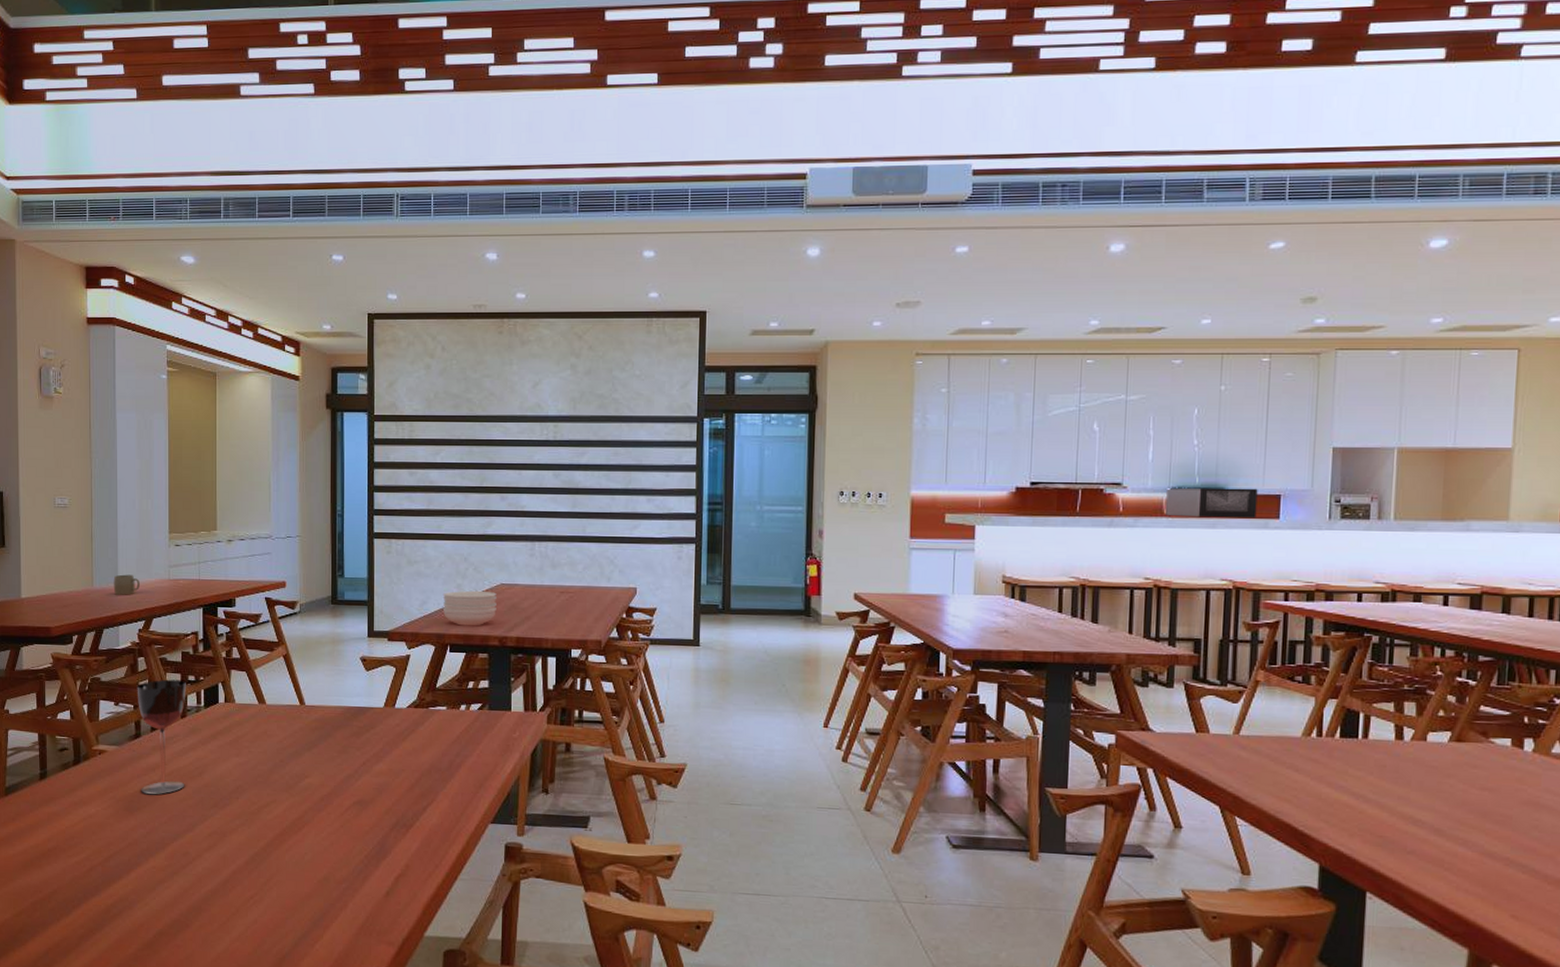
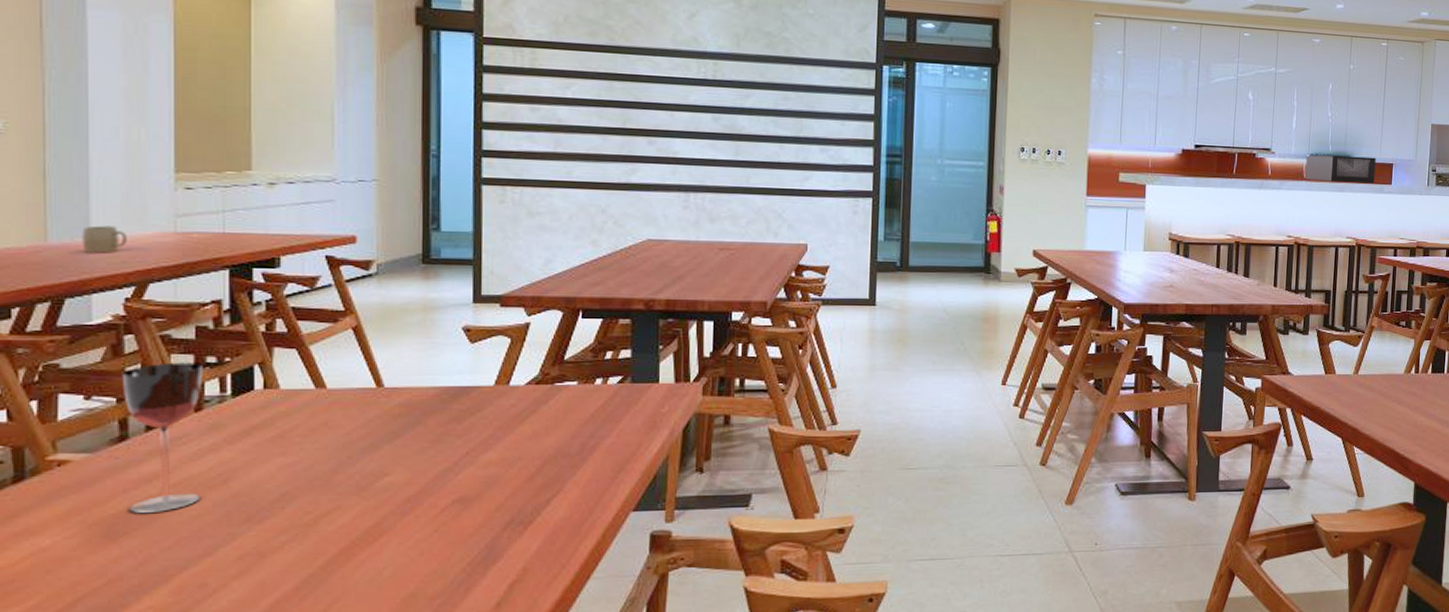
bowl: present [442,590,497,626] -> none [573,247,642,288]

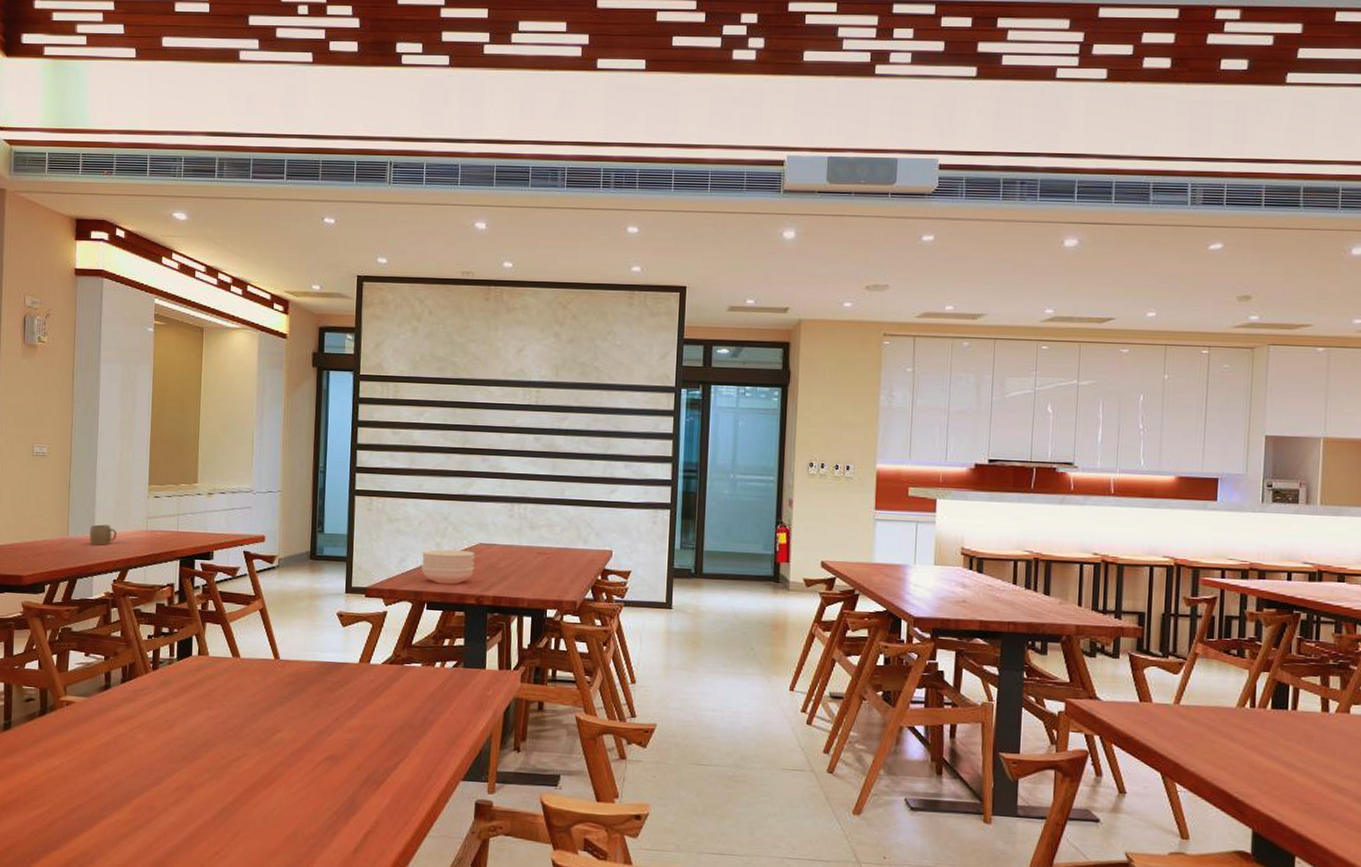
wineglass: present [122,362,203,513] -> none [108,630,160,747]
bowl: none [573,247,642,288] -> present [421,549,475,585]
microwave: present [1305,154,1376,184] -> none [1113,468,1198,500]

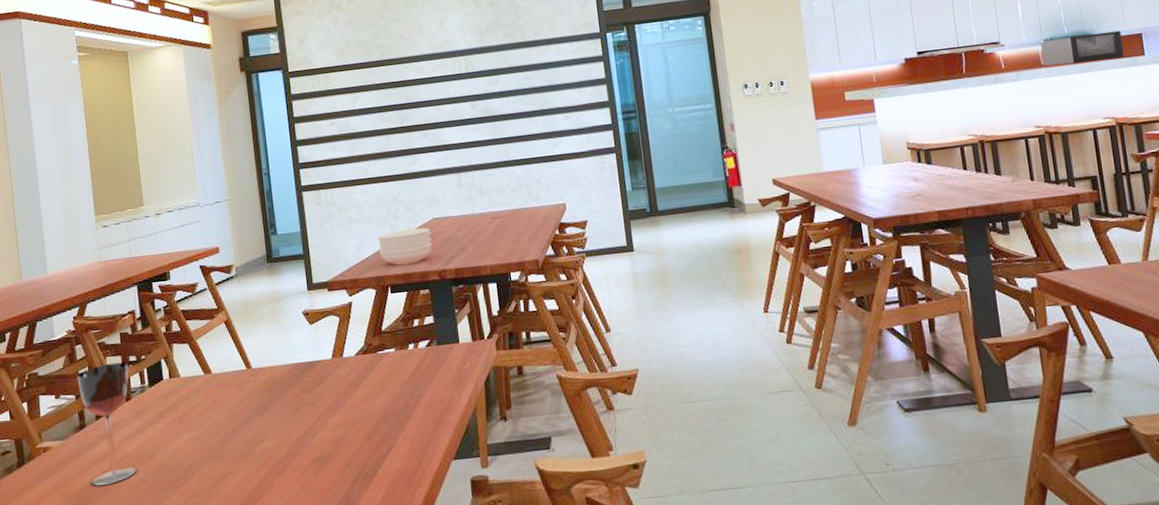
mug: present [89,524,117,547] -> none [42,262,70,287]
wineglass: none [108,630,160,747] -> present [77,362,137,486]
microwave: none [1113,468,1198,500] -> present [1041,30,1125,66]

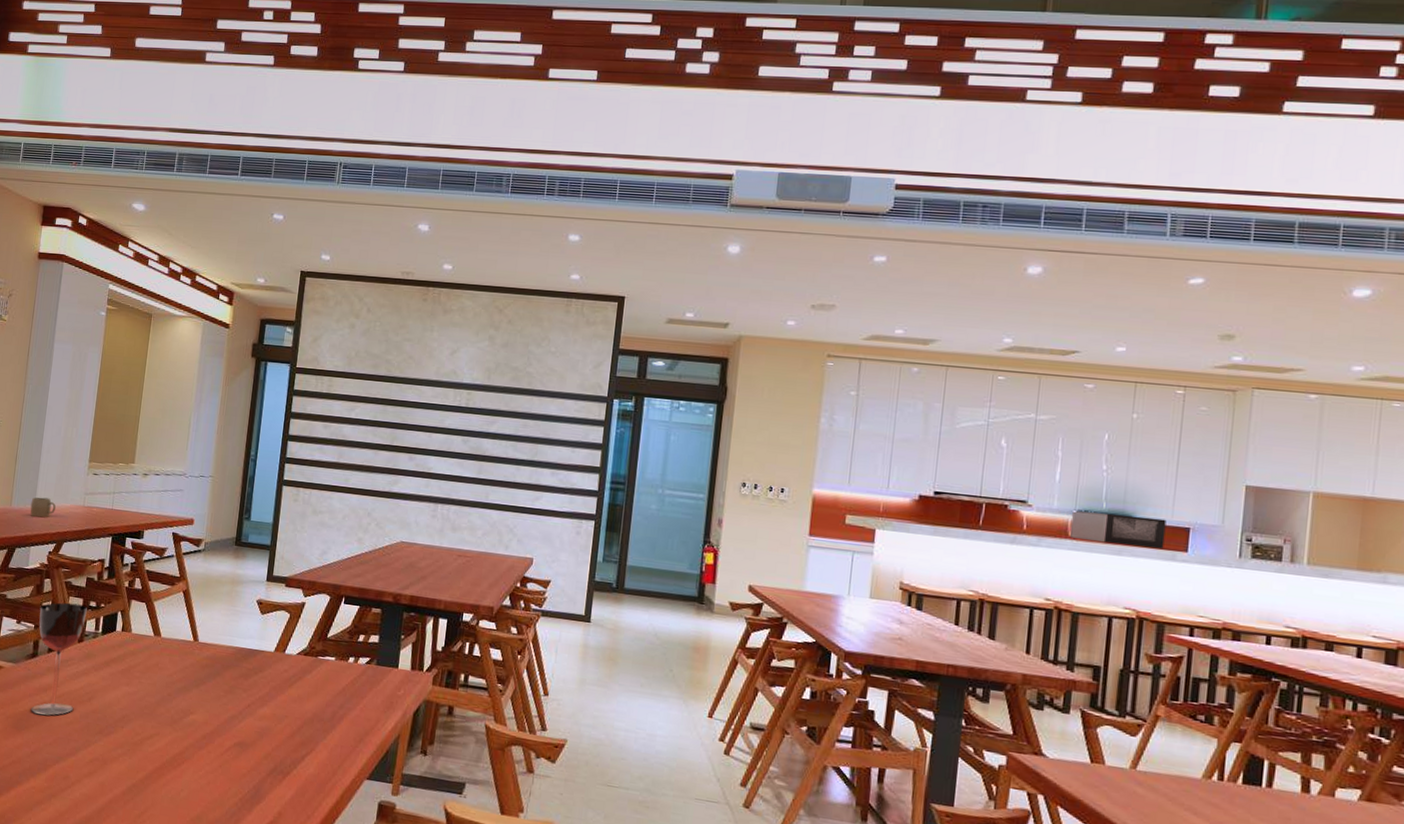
mug: none [42,262,70,287] -> present [30,497,56,518]
bowl: present [377,227,432,266] -> none [342,544,396,581]

